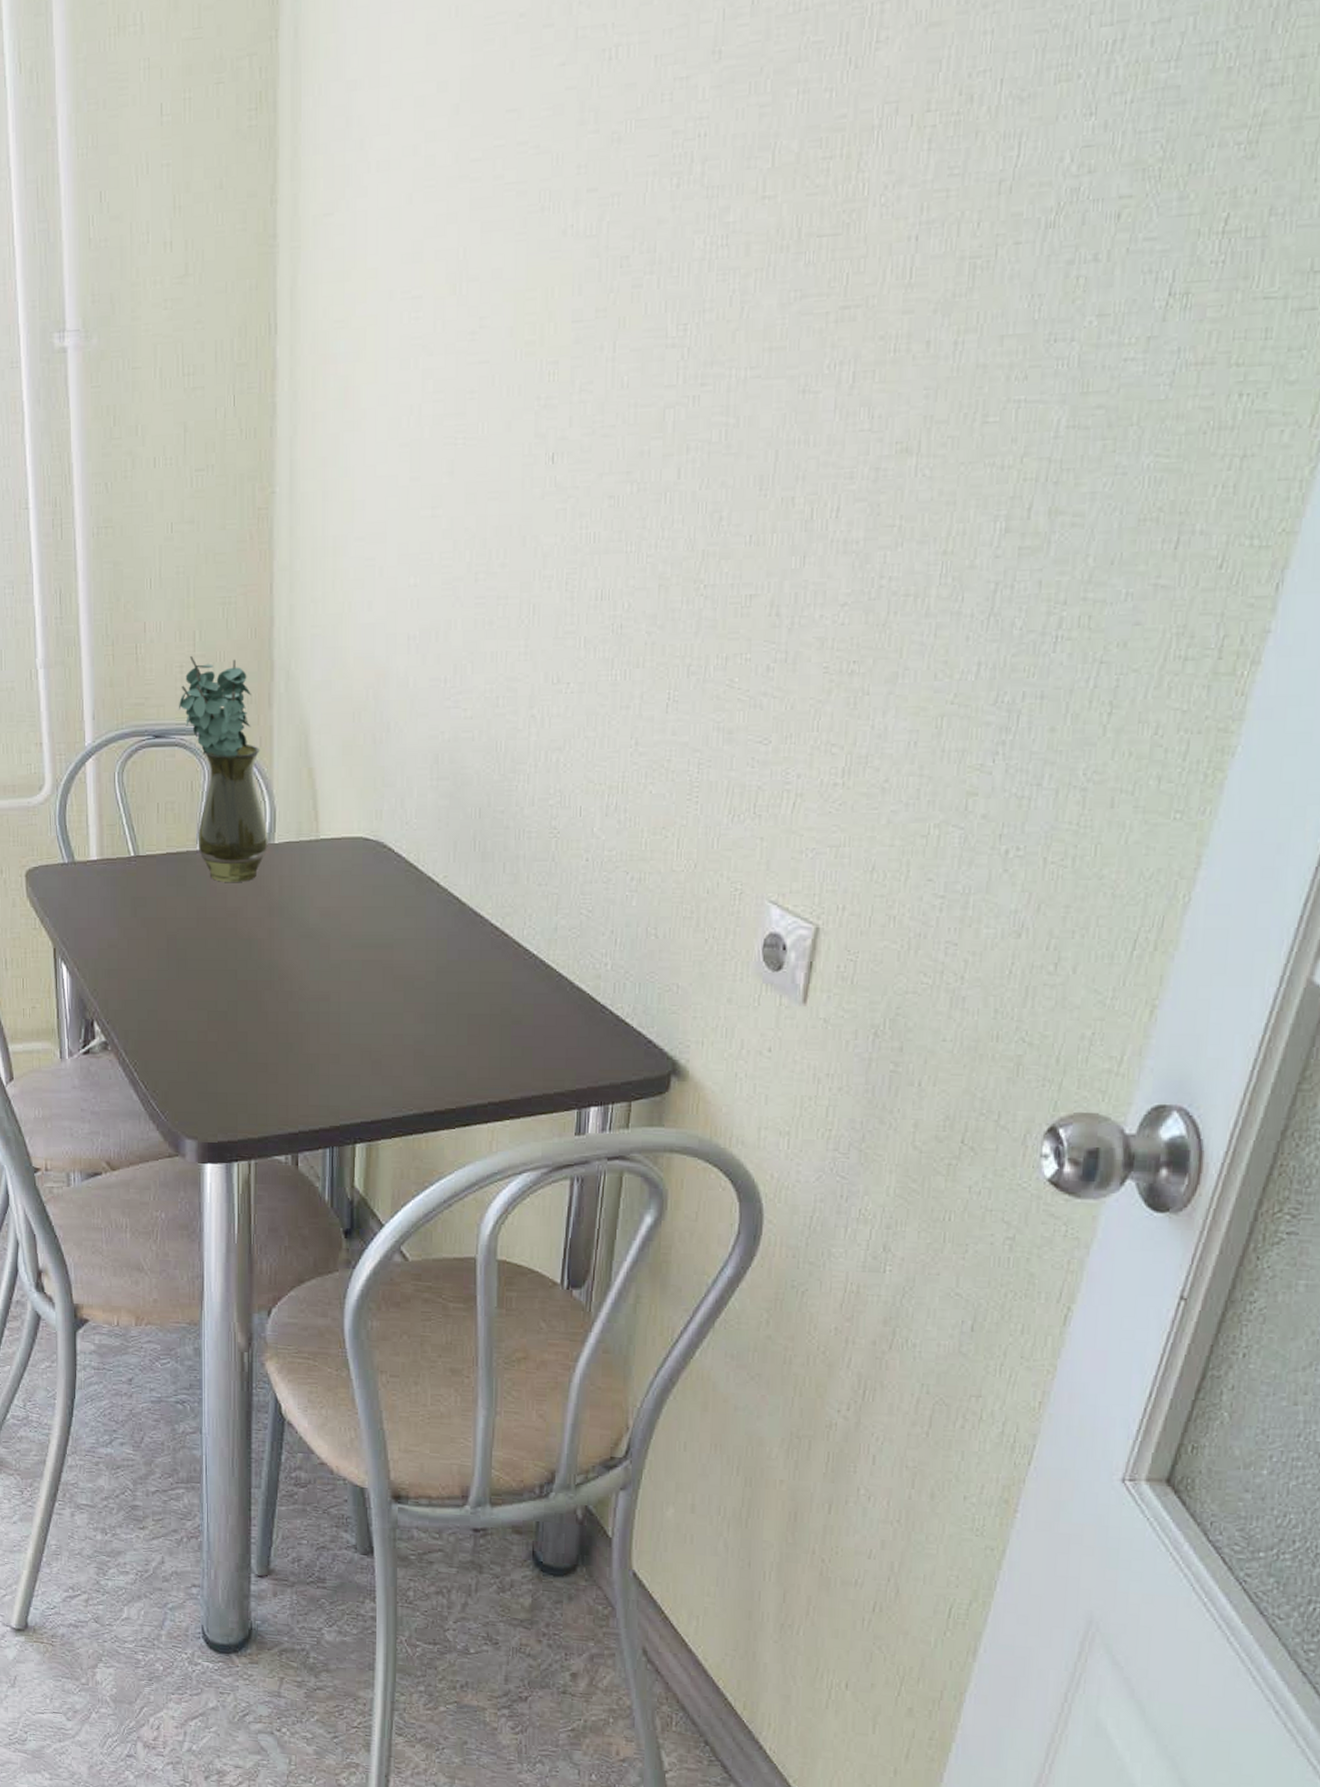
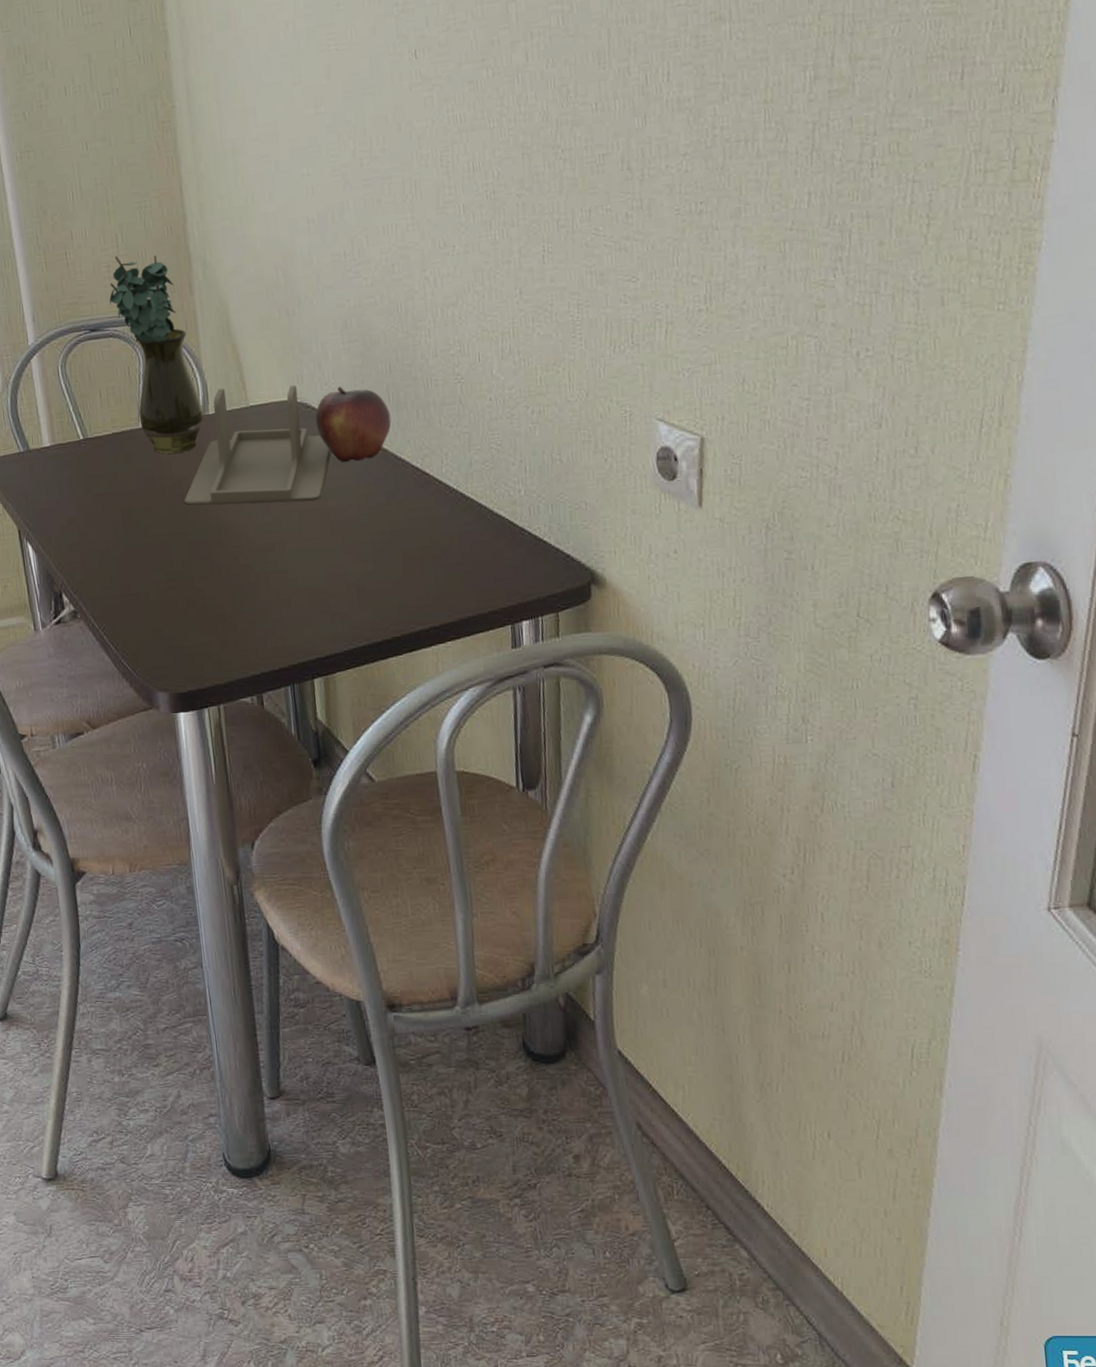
napkin holder: none [236,816,403,952] -> present [184,385,331,506]
fruit: none [390,828,474,912] -> present [315,386,392,462]

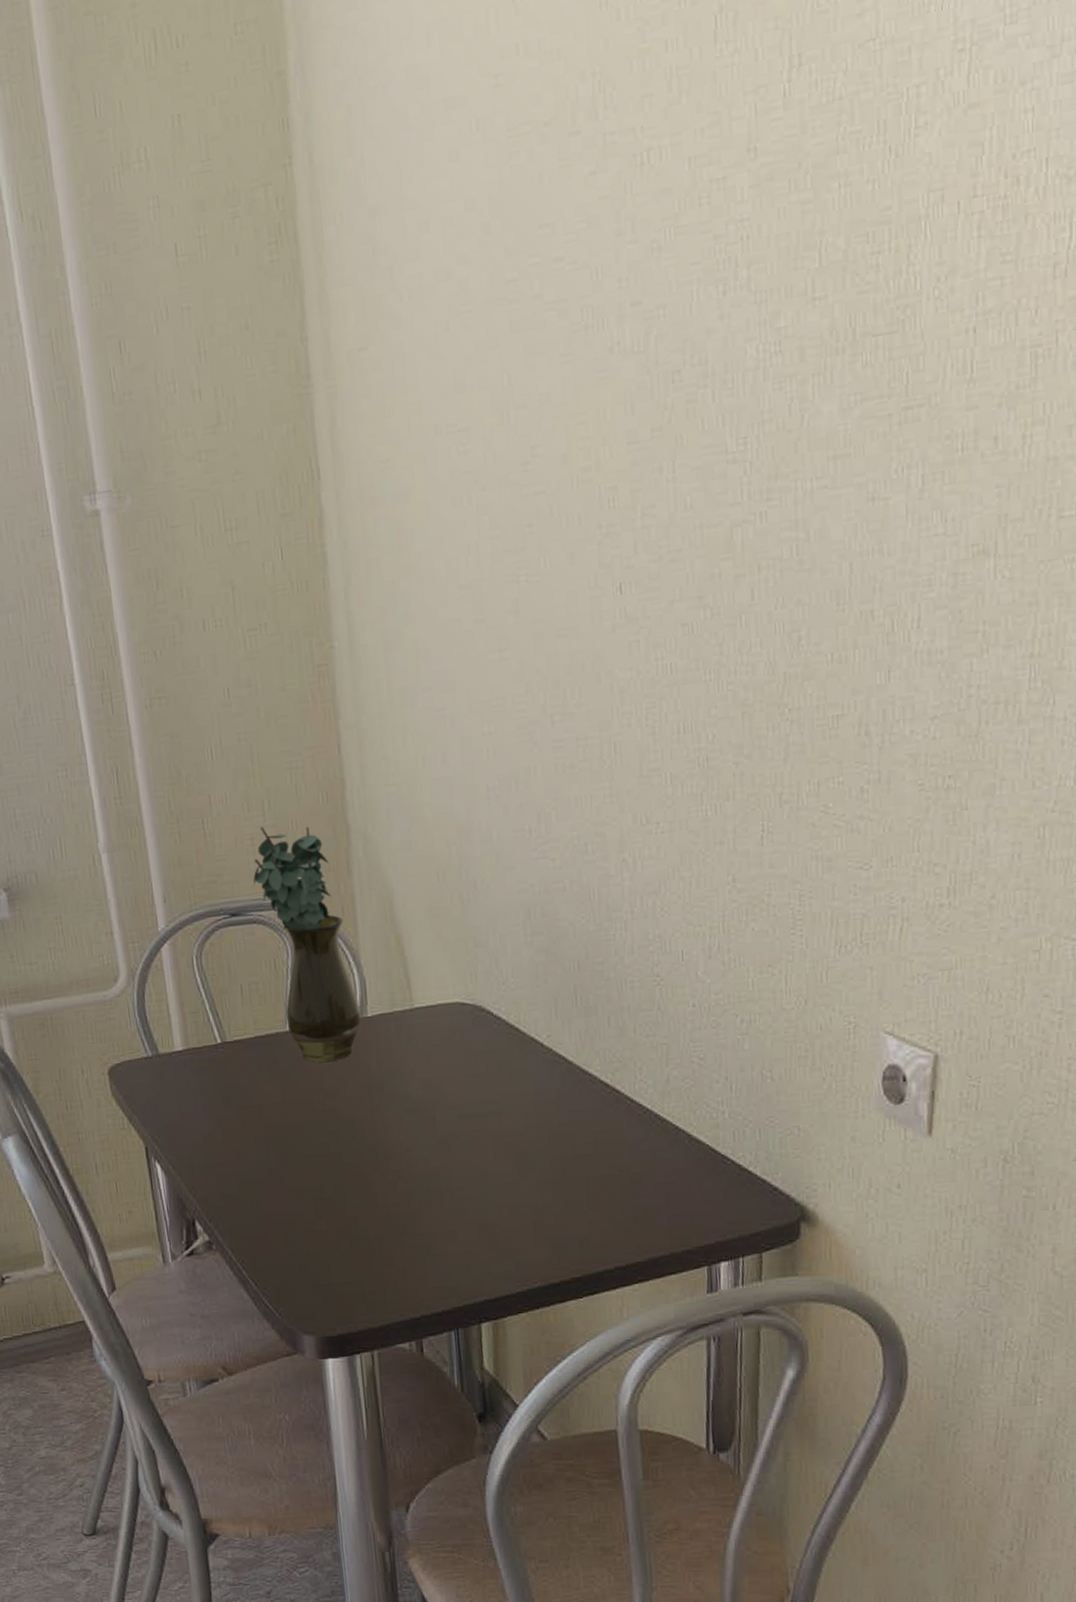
napkin holder: present [184,385,331,506] -> none [336,984,508,1123]
fruit: present [315,386,392,462] -> none [490,987,578,1076]

